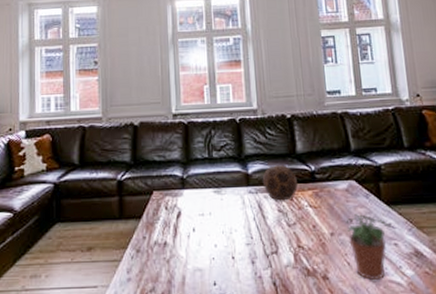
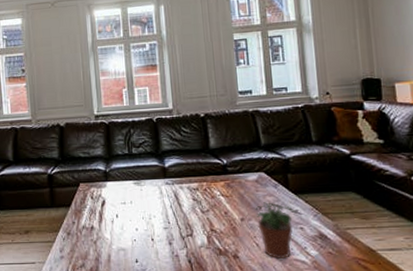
soccer ball: present [262,165,298,201] -> none [178,159,211,191]

